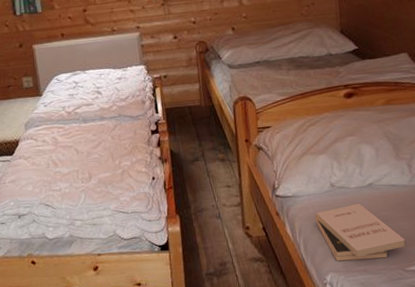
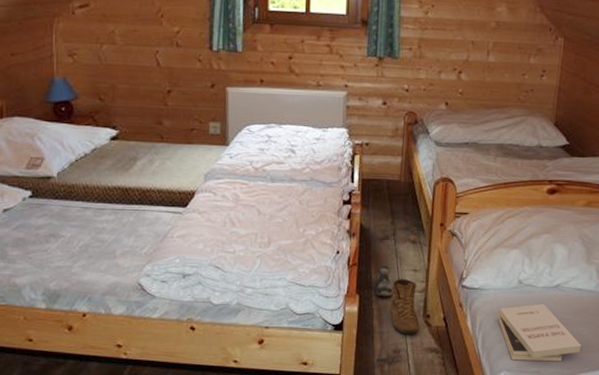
athletic shoe: none [190,185,210,215] -> present [372,265,393,297]
hiking boot: none [208,195,242,248] -> present [389,278,420,334]

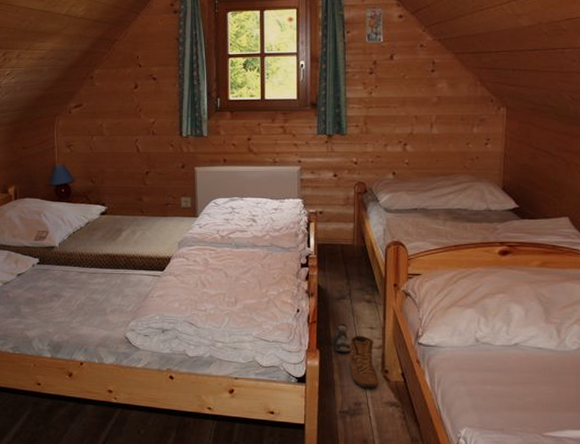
books: present [497,303,582,362] -> none [456,361,547,420]

